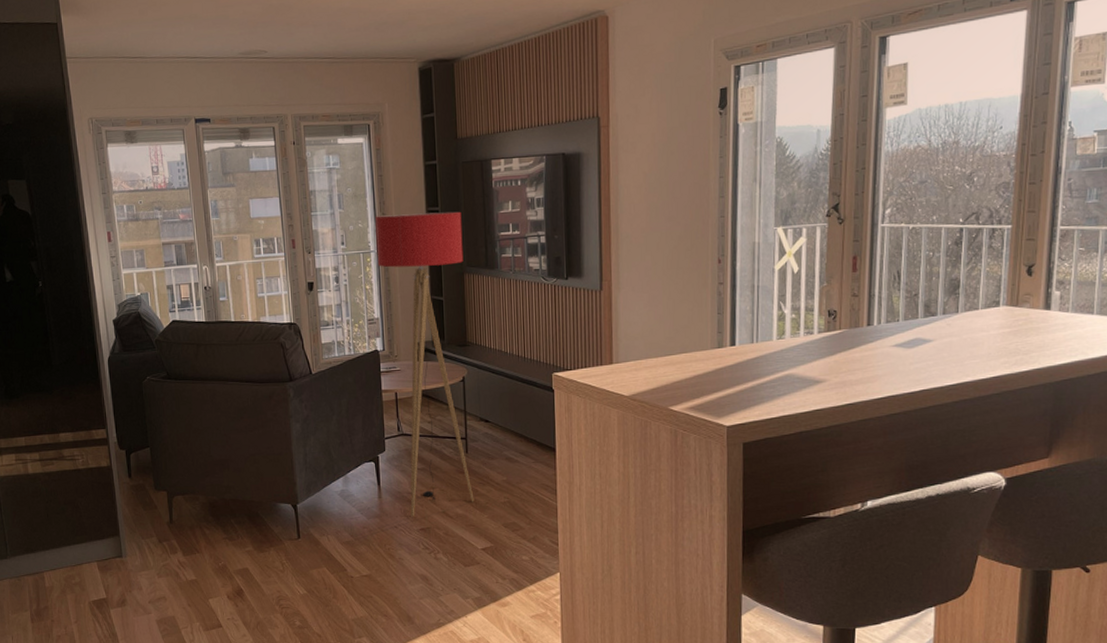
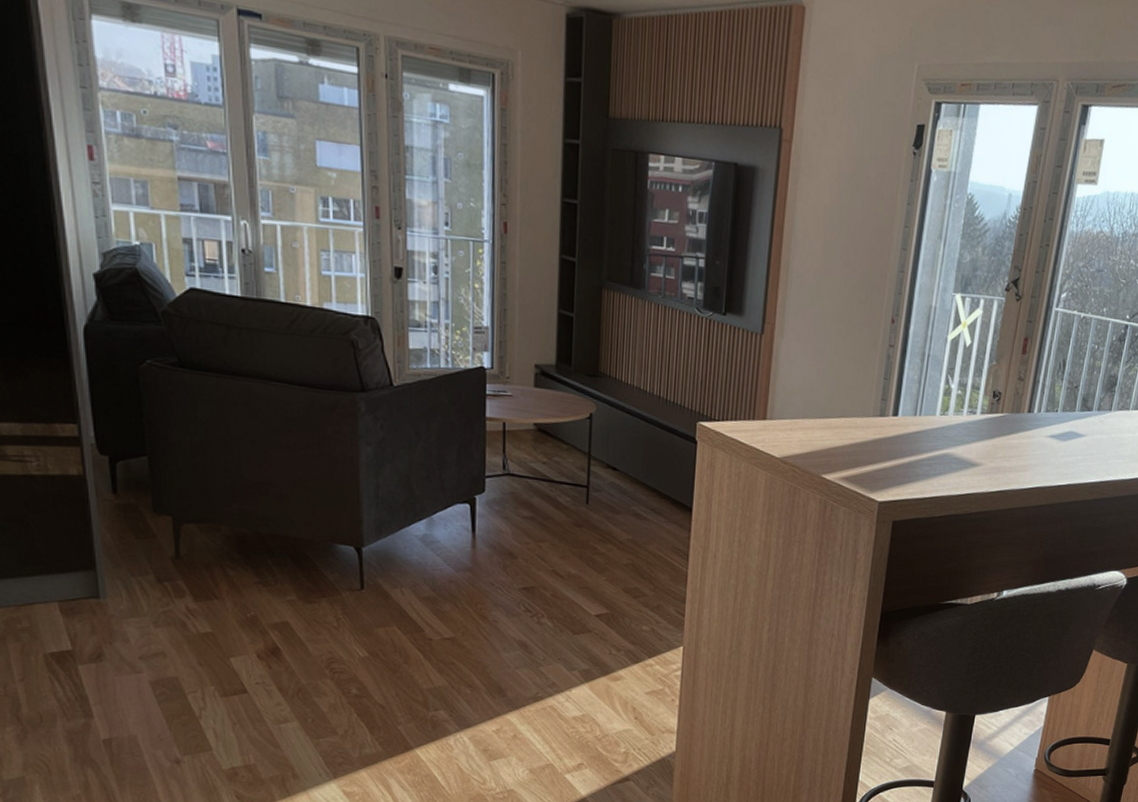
floor lamp: present [375,211,474,517] -> none [492,196,606,573]

